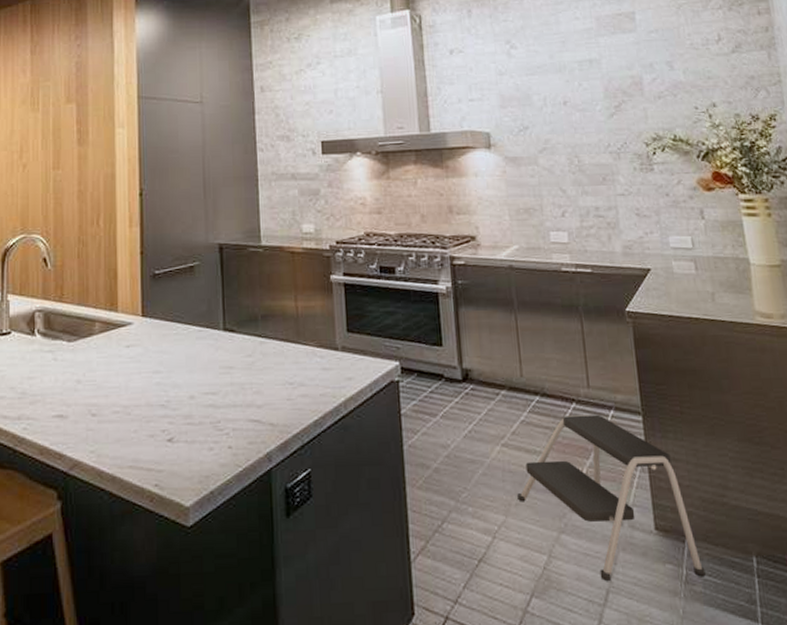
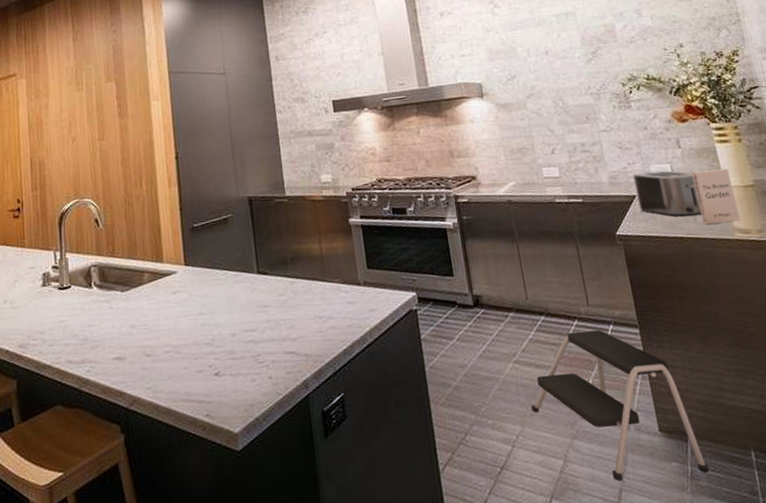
toaster: none [649,243,721,295] -> present [633,170,701,217]
book: none [713,245,763,305] -> present [691,168,740,224]

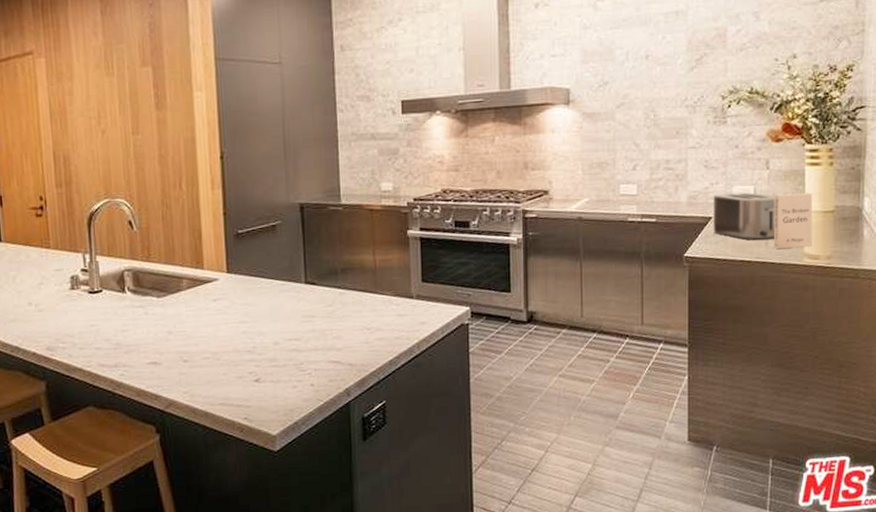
step stool: present [531,329,709,481] -> none [570,347,727,482]

